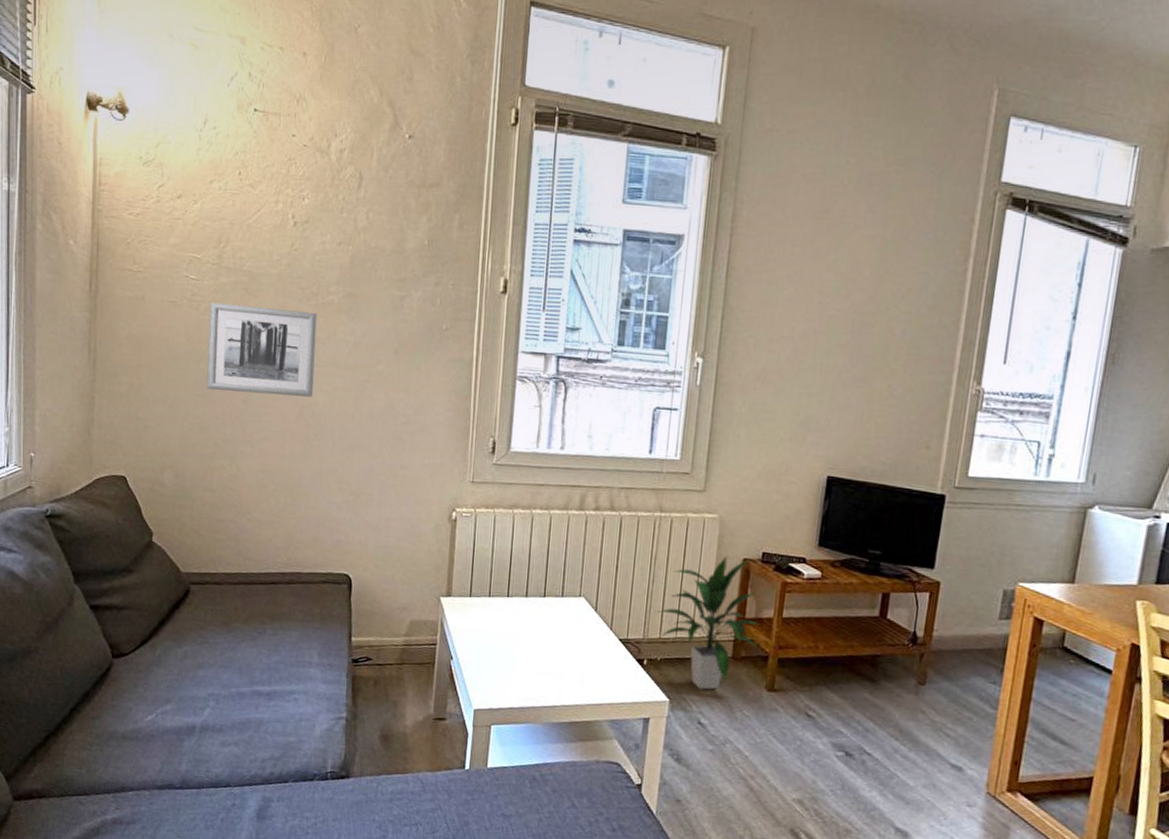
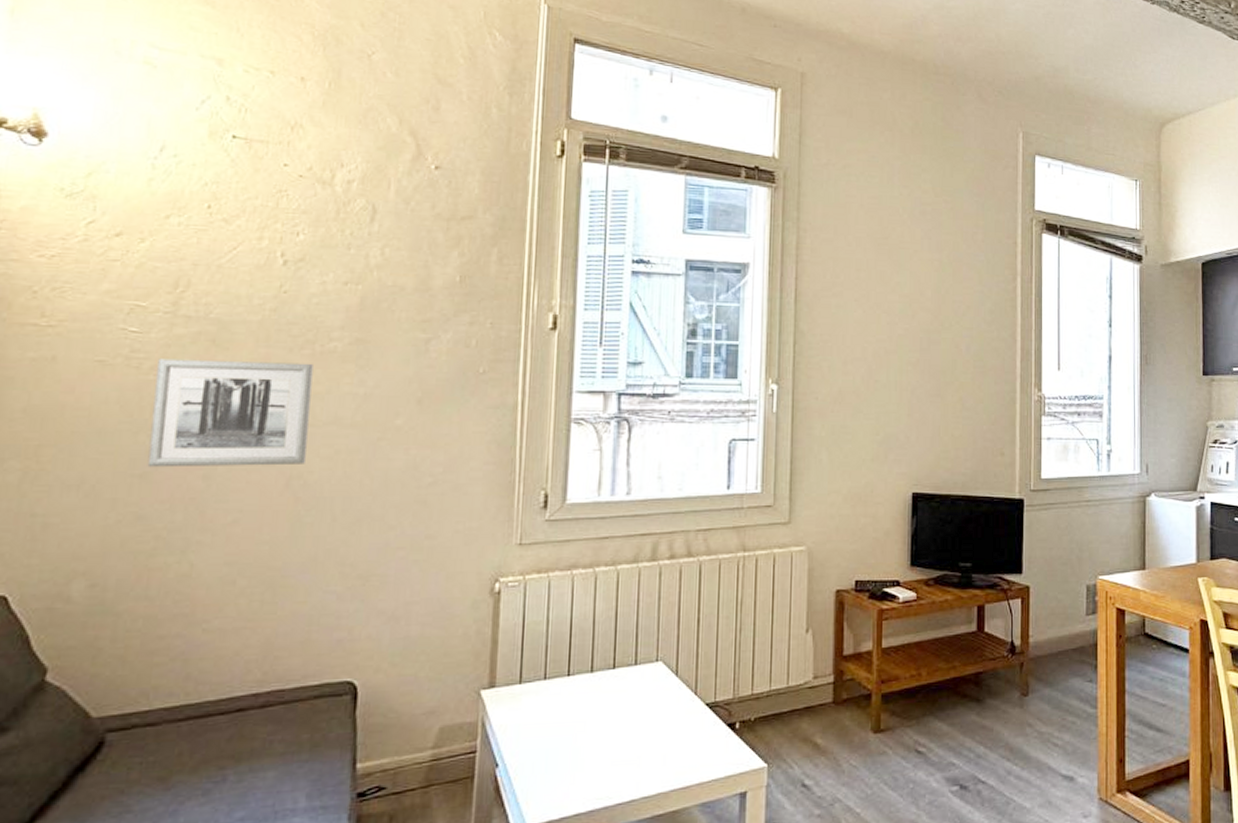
indoor plant: present [657,556,761,690] -> none [748,588,860,746]

